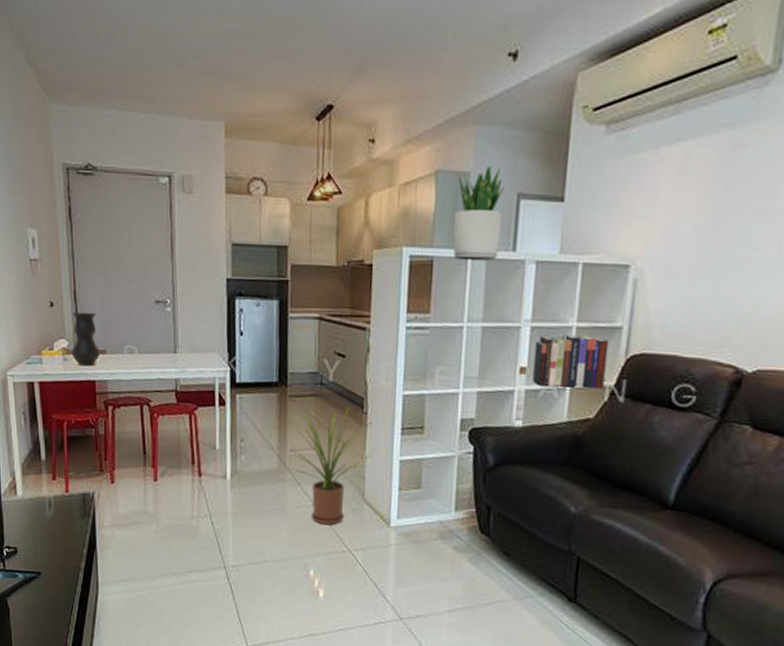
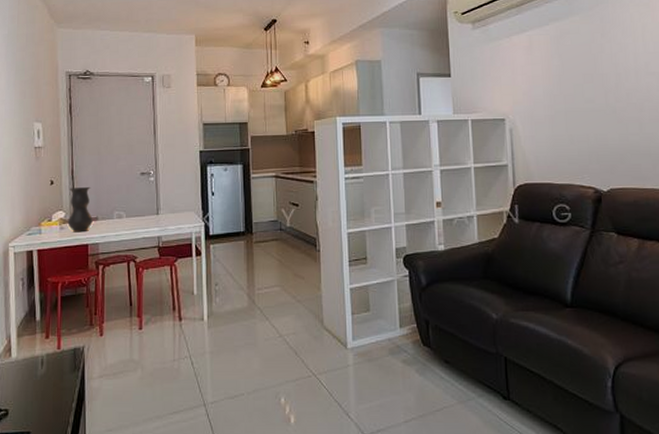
house plant: present [286,405,372,526] -> none [254,246,326,354]
planter: present [453,165,506,261] -> none [373,55,409,124]
books: present [532,334,609,390] -> none [445,173,502,216]

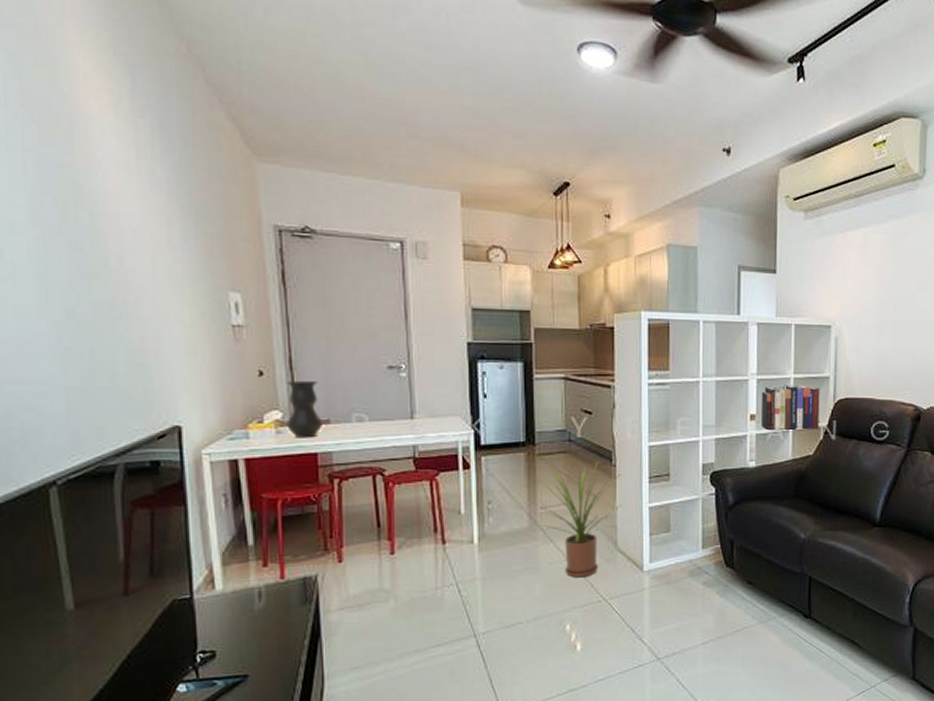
house plant: none [254,246,326,354] -> present [536,460,622,578]
books: none [445,173,502,216] -> present [761,385,820,431]

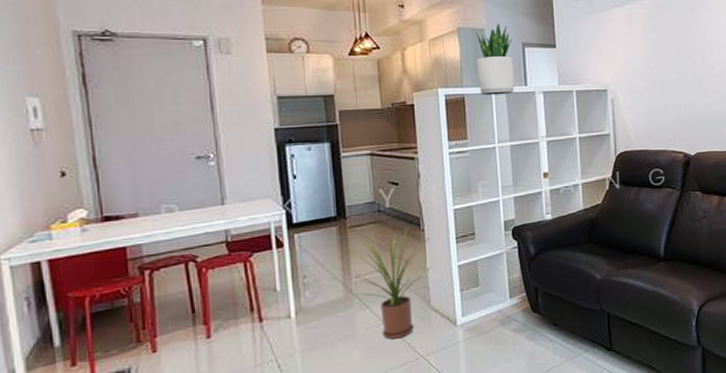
vase: present [286,380,323,438] -> none [91,176,131,234]
planter: none [686,241,728,323] -> present [476,23,515,96]
books: present [761,385,820,431] -> none [551,143,604,186]

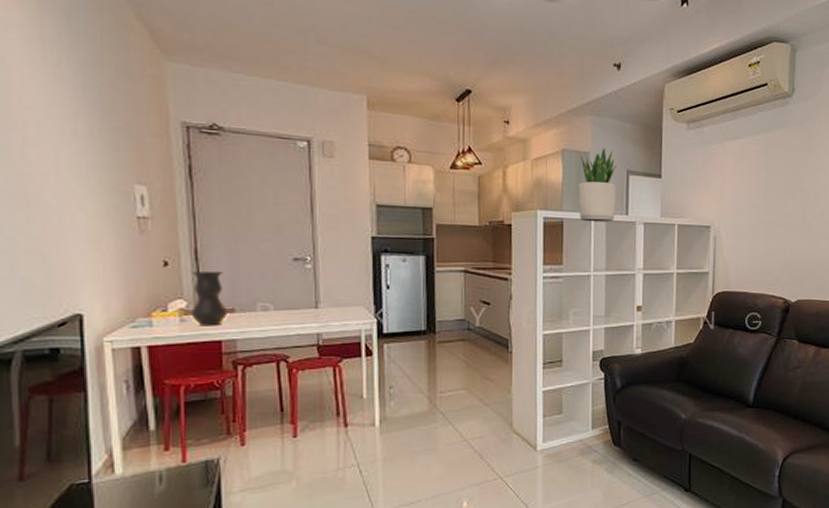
vase: none [91,176,131,234] -> present [191,271,227,326]
house plant: present [349,226,433,340] -> none [436,347,518,458]

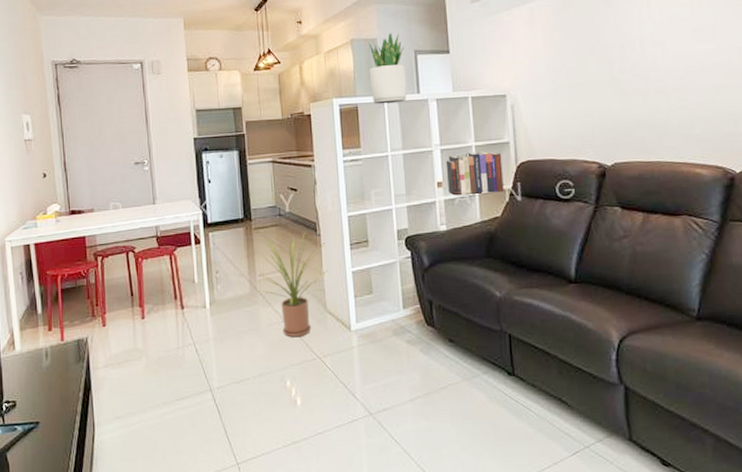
vase: present [191,271,227,326] -> none [63,178,89,225]
house plant: none [436,347,518,458] -> present [254,230,328,338]
books: none [647,279,700,321] -> present [445,151,504,196]

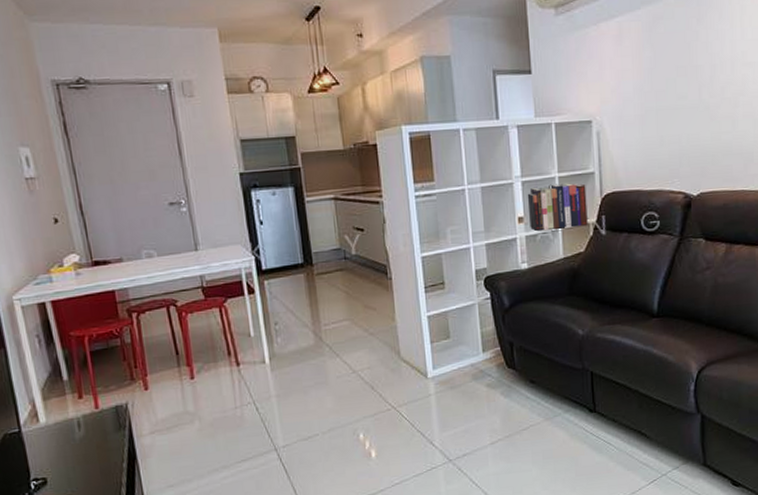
house plant: present [254,230,328,338] -> none [317,274,401,389]
planter: present [368,32,407,104] -> none [441,48,485,132]

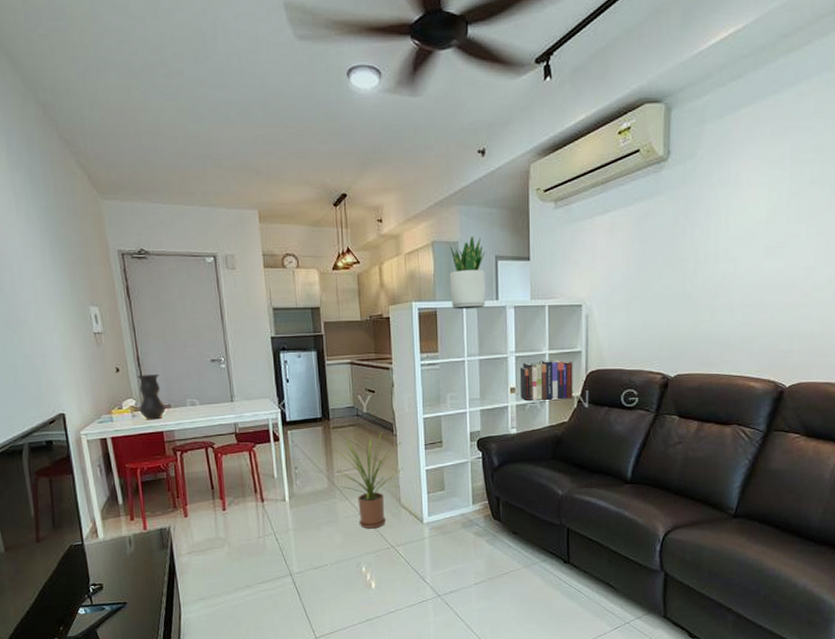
vase: none [80,222,117,278] -> present [137,373,166,420]
house plant: none [317,274,401,389] -> present [332,431,403,529]
planter: none [441,48,485,132] -> present [450,235,486,310]

